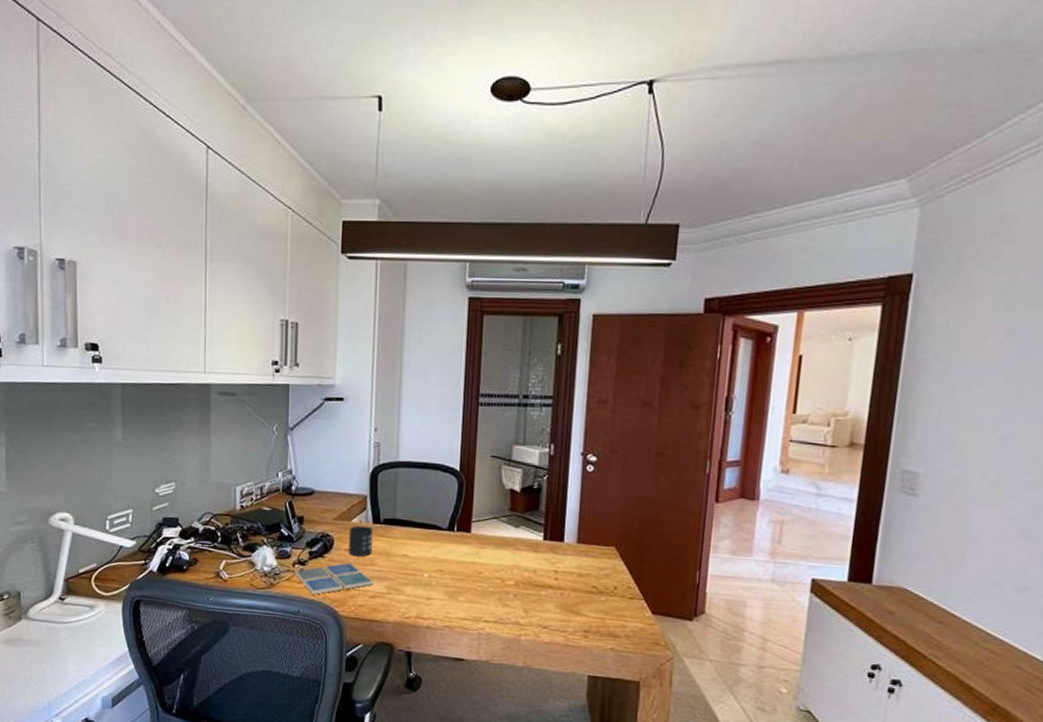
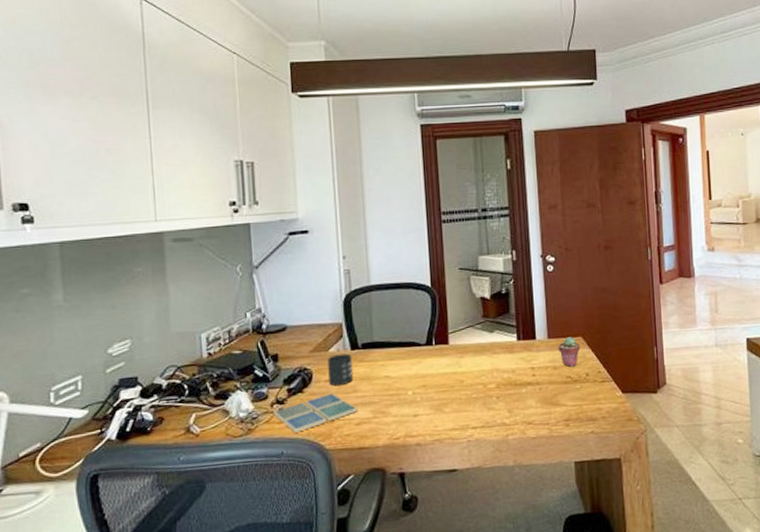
potted succulent: none [587,545,612,577] -> present [558,337,580,367]

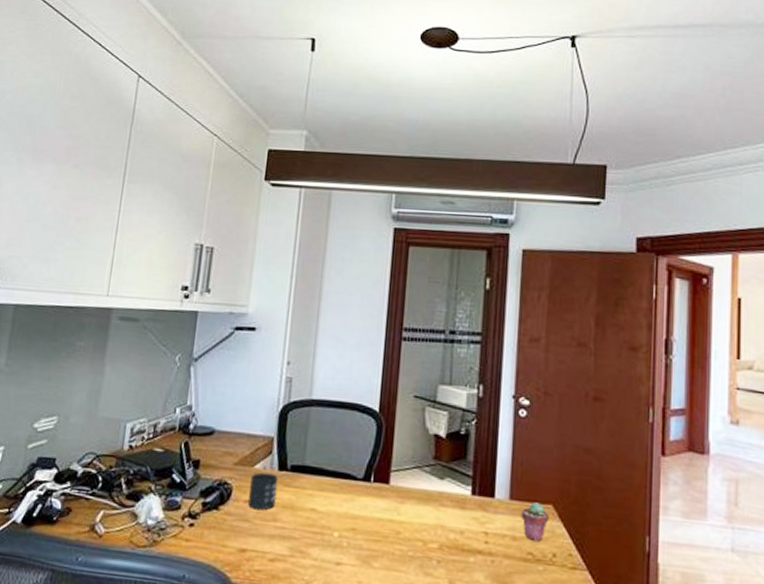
drink coaster: present [273,393,357,433] -> none [182,517,274,556]

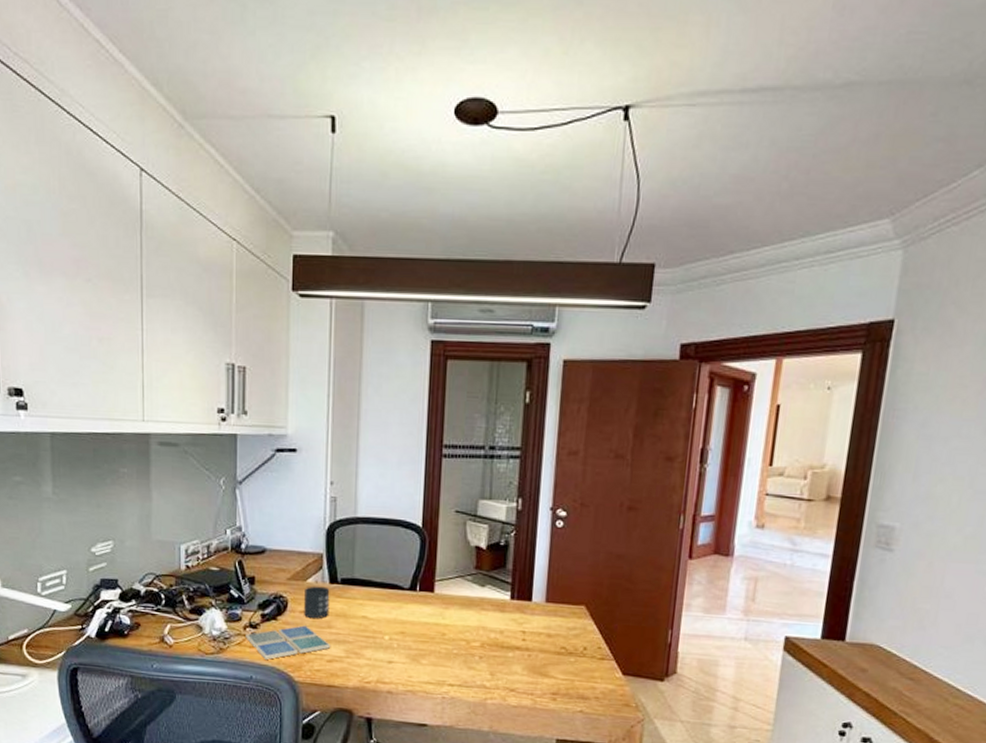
drink coaster: none [182,517,274,556] -> present [245,625,330,660]
potted succulent: present [521,502,549,541] -> none [556,604,581,637]

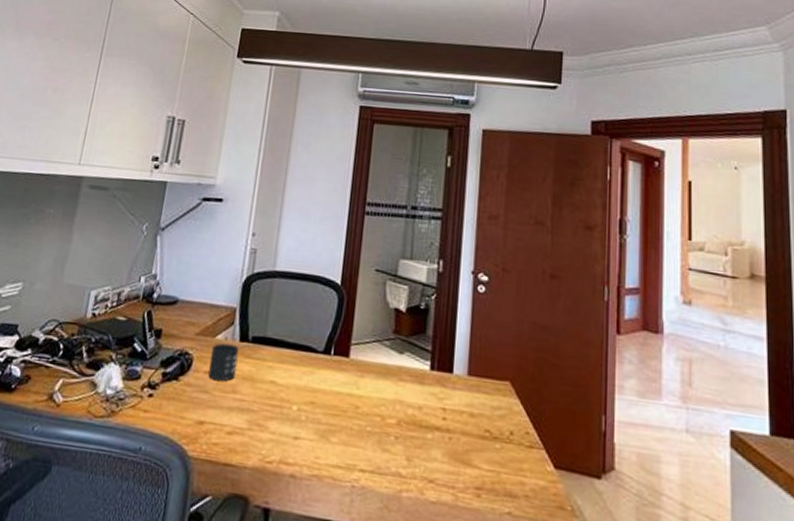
drink coaster: present [245,625,330,660] -> none [141,388,232,428]

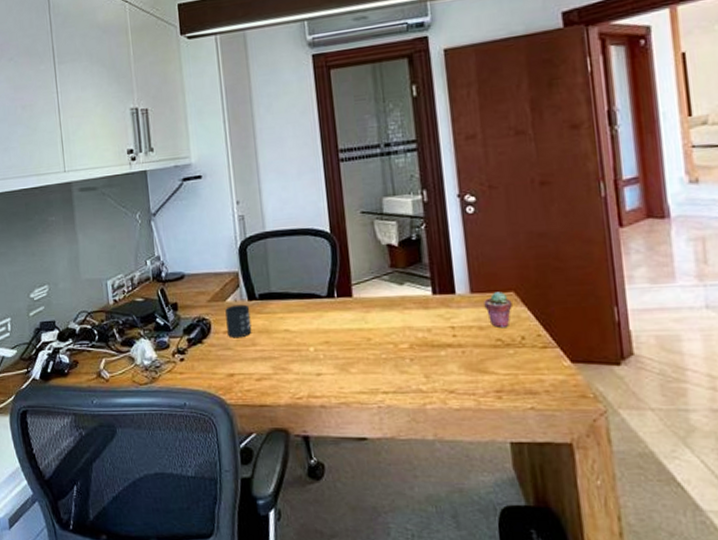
potted succulent: none [479,378,506,418] -> present [484,291,512,327]

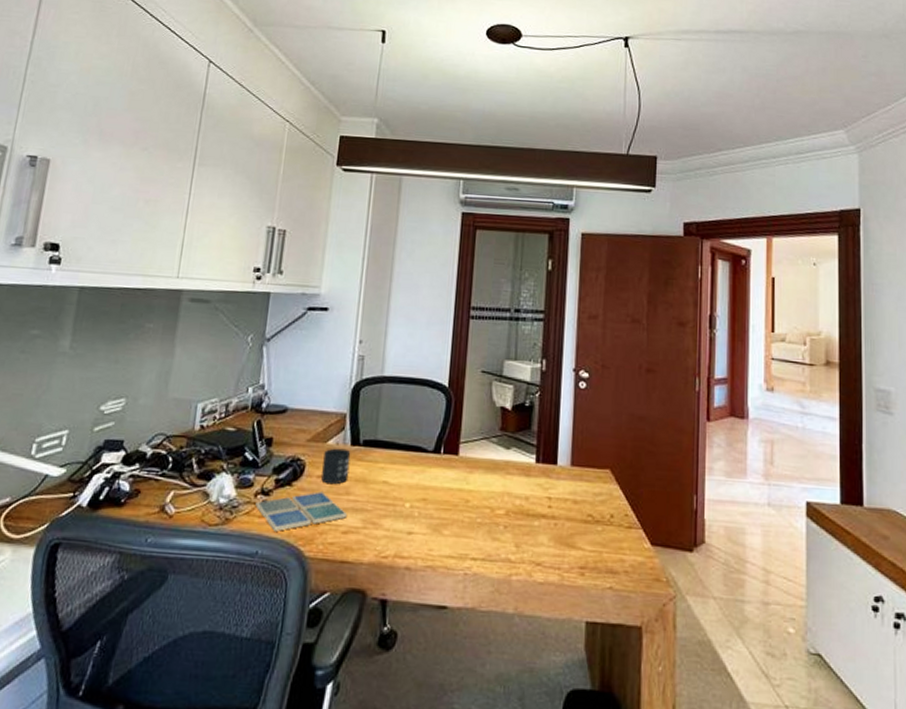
drink coaster: none [175,346,257,384] -> present [255,491,347,531]
potted succulent: present [484,291,512,327] -> none [581,467,607,503]

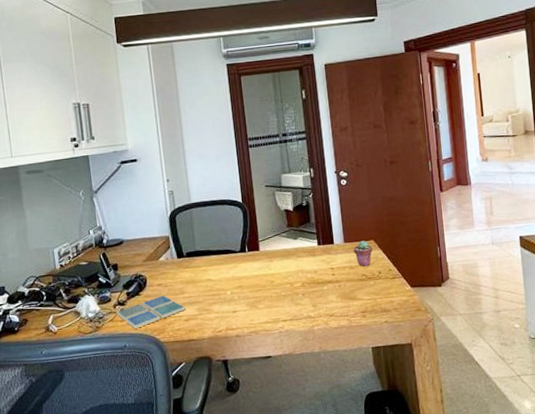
mug: present [321,448,351,485] -> none [158,261,181,289]
potted succulent: none [581,467,607,503] -> present [353,240,373,266]

